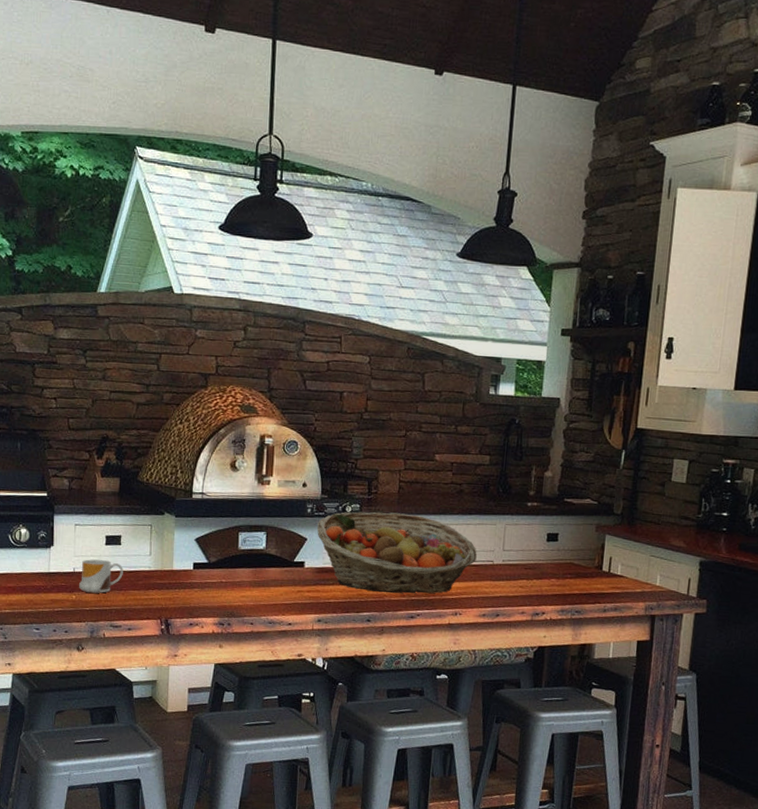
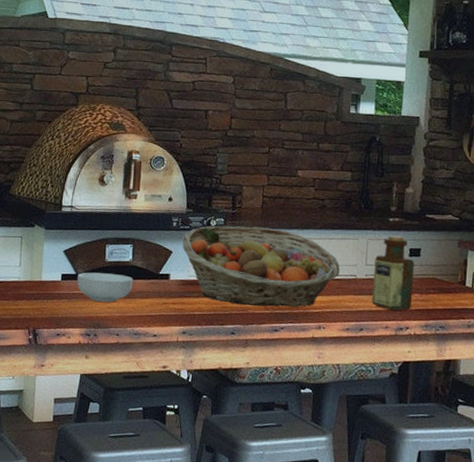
cereal bowl: none [210,560,267,591] -> present [77,272,133,303]
bottle: none [508,521,552,597] -> present [372,236,414,311]

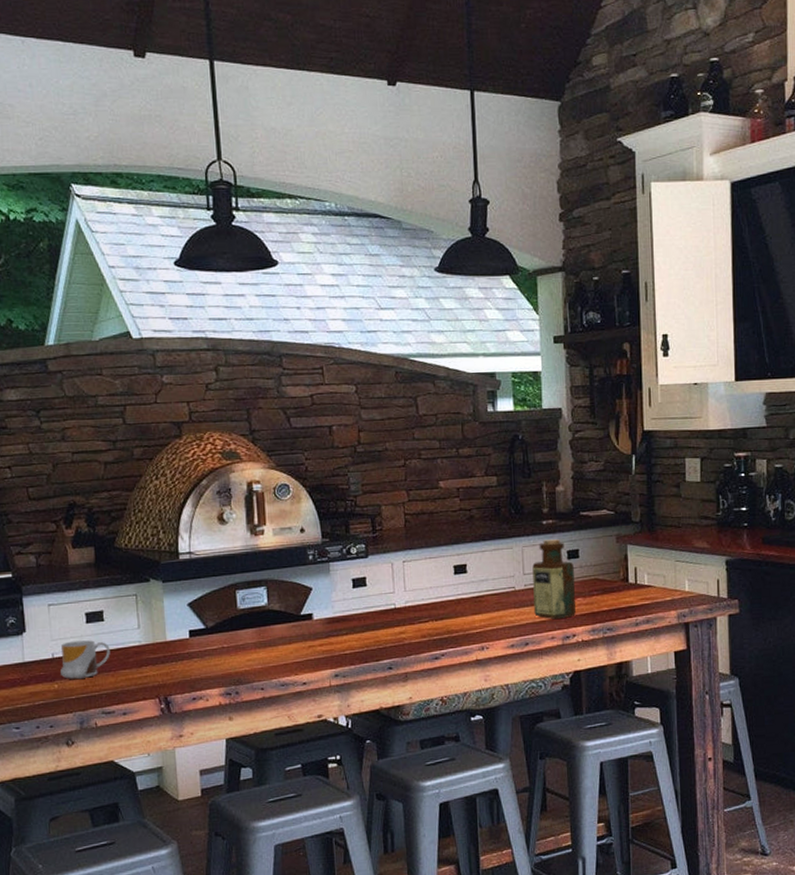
cereal bowl: present [77,272,133,303] -> none [208,621,272,655]
fruit basket: present [182,225,340,307] -> none [322,548,497,637]

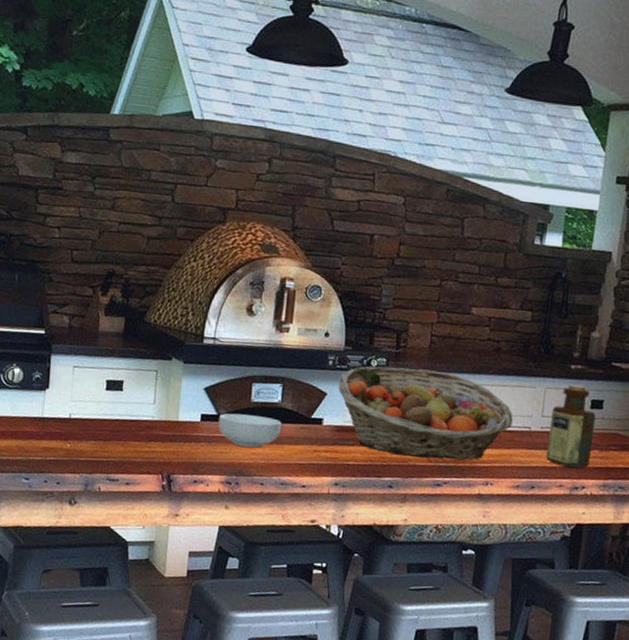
mug: present [61,640,110,680] -> none [75,405,124,443]
cereal bowl: none [208,621,272,655] -> present [218,413,282,448]
fruit basket: none [322,548,497,637] -> present [338,366,513,460]

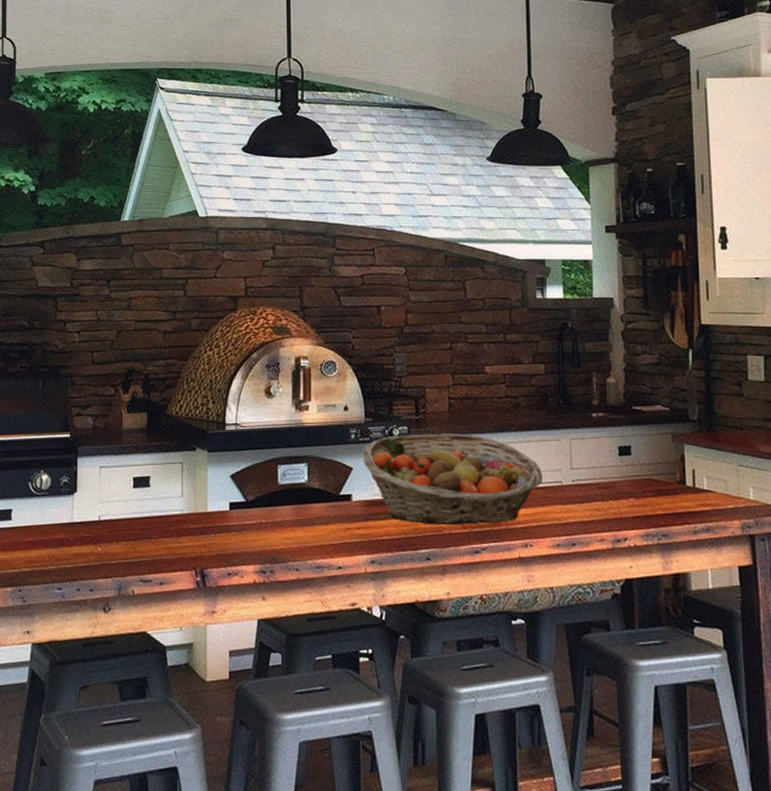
cereal bowl: present [218,413,282,448] -> none [248,498,311,532]
bottle: present [546,385,596,469] -> none [581,434,627,520]

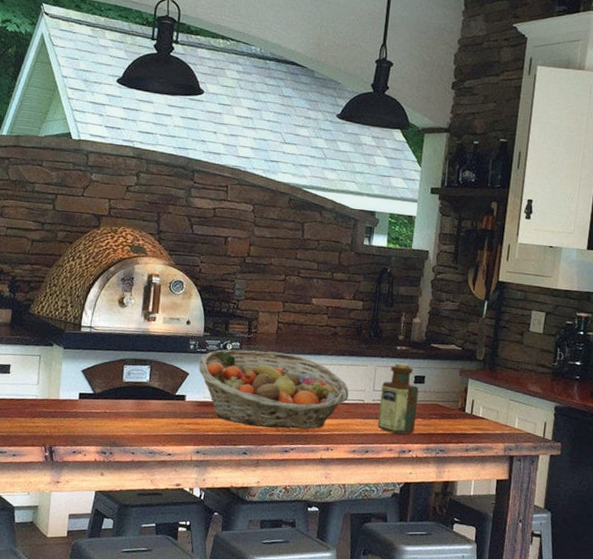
bottle: none [581,434,627,520] -> present [377,363,419,435]

